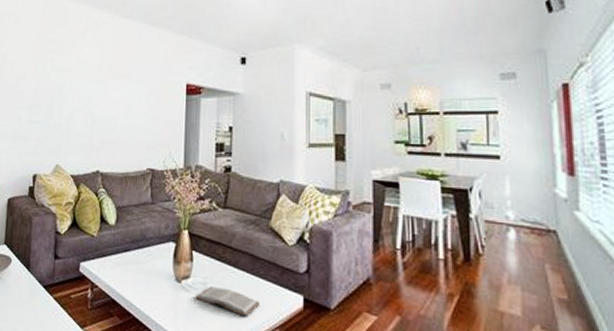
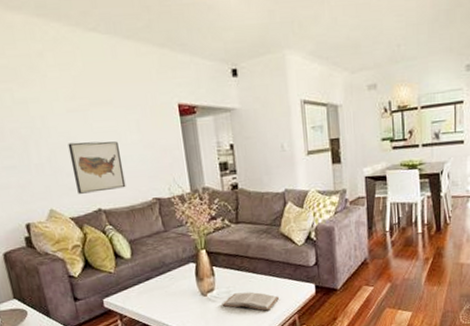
wall art: none [83,107,127,155] -> present [67,141,126,194]

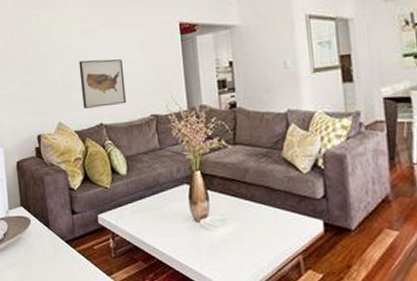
book: present [222,291,280,311] -> none [215,222,281,247]

